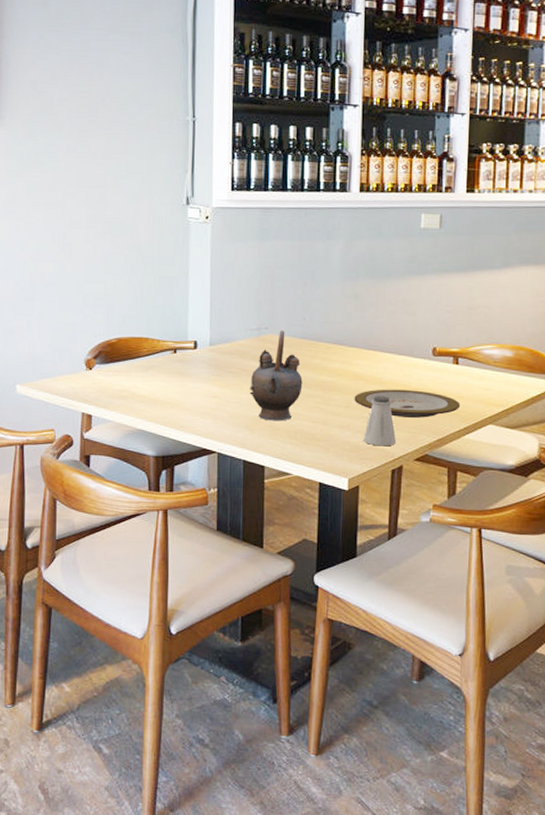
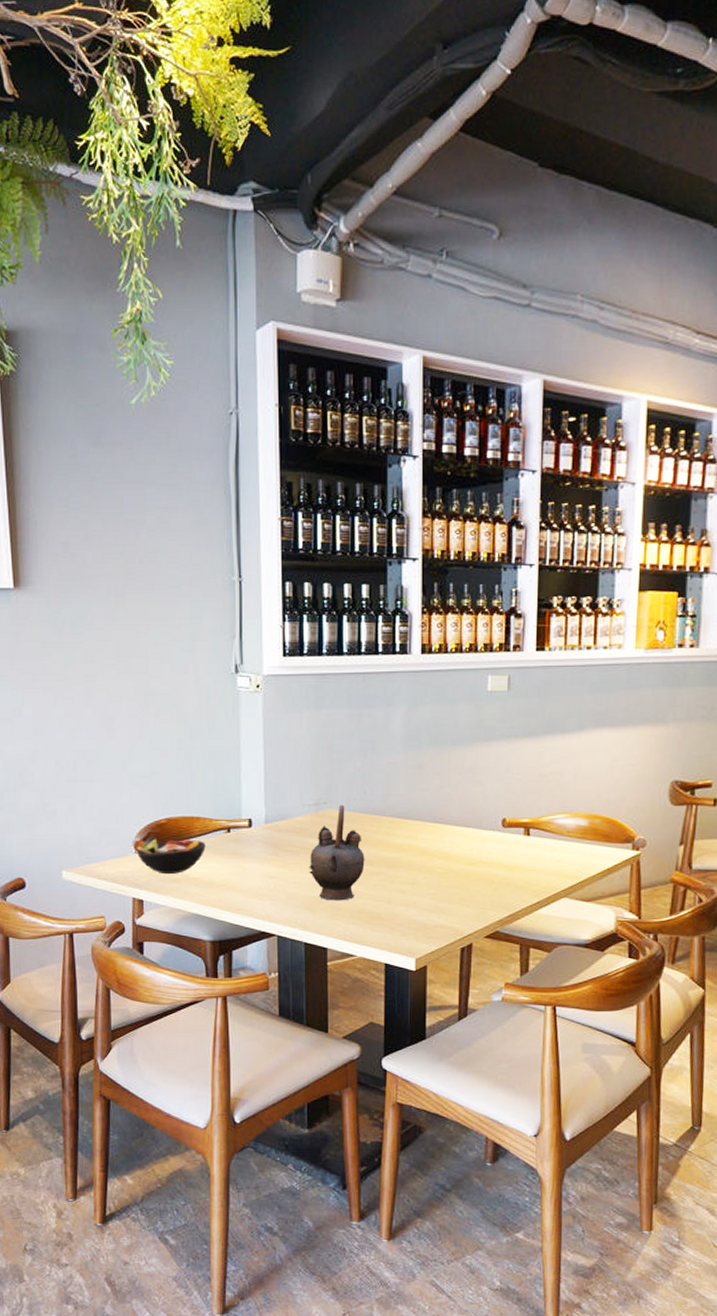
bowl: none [88,356,153,392] -> present [137,838,206,875]
plate: present [354,389,461,418] -> none [420,864,533,893]
saltshaker: present [364,395,397,446] -> none [431,870,466,924]

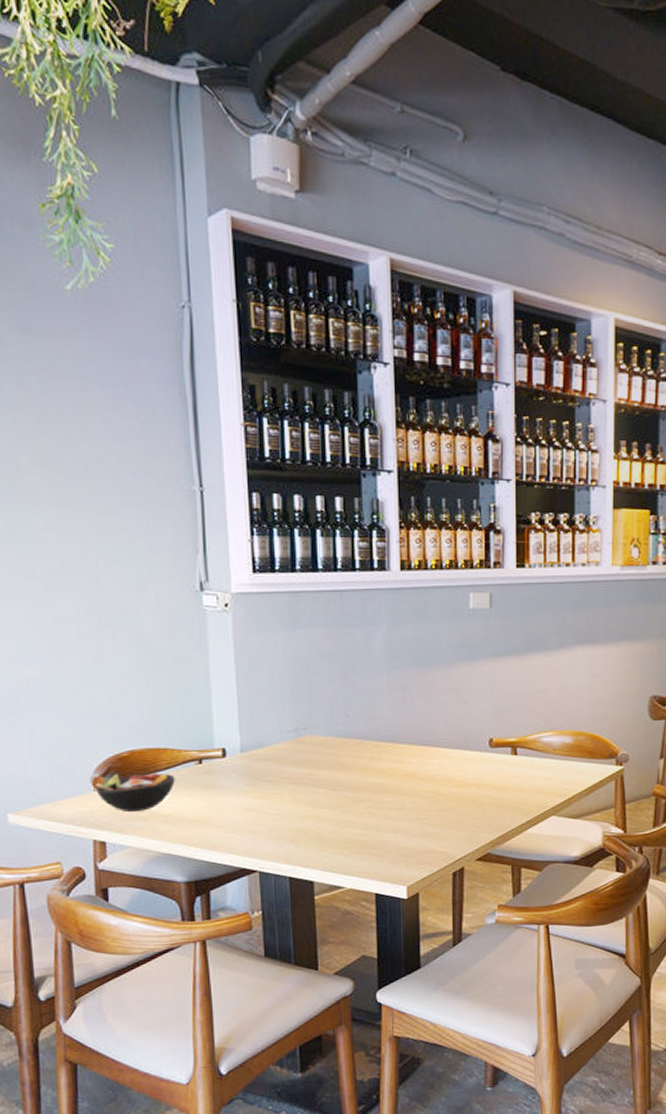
teapot: present [309,804,365,901] -> none [290,729,350,832]

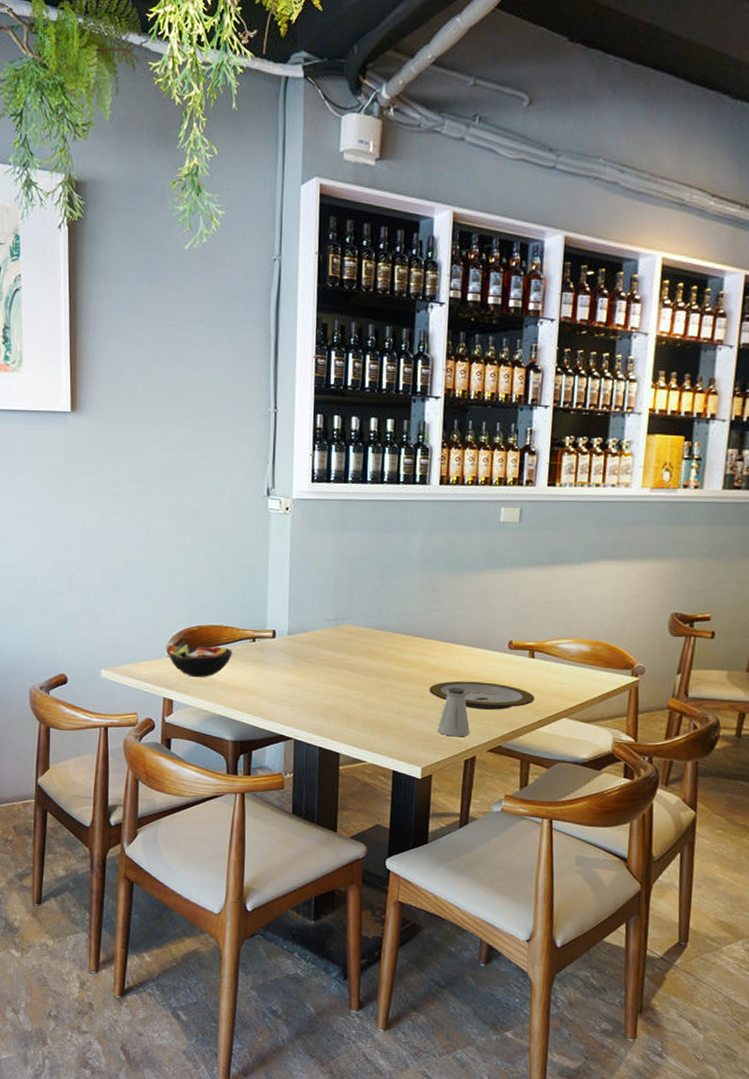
plate: none [408,785,521,816] -> present [429,680,535,710]
saltshaker: none [421,794,456,849] -> present [438,687,470,737]

